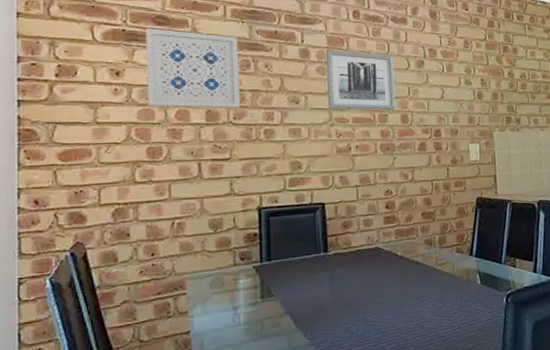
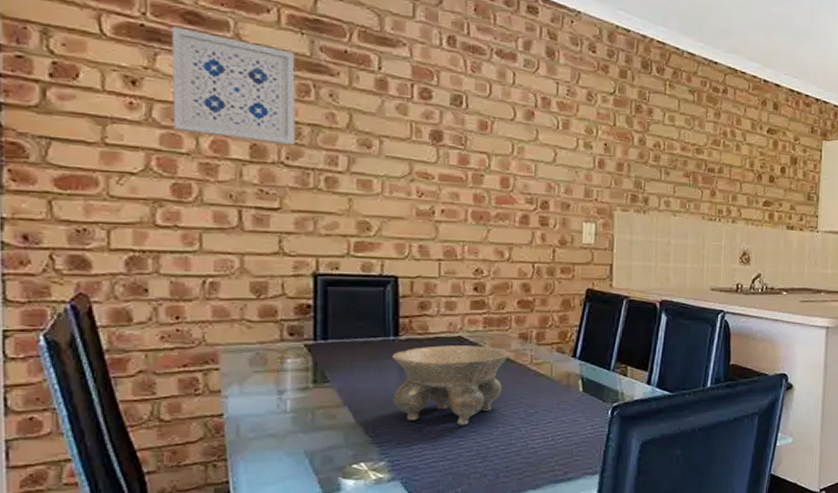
bowl: none [323,253,419,323] -> present [392,345,511,425]
wall art: present [325,49,396,111] -> none [408,83,496,171]

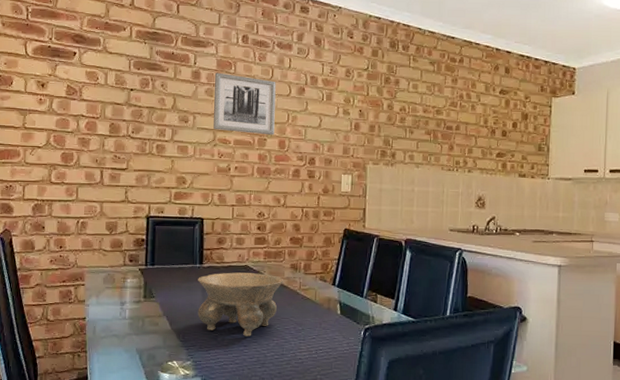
wall art: present [172,26,295,146] -> none [64,46,140,123]
wall art: none [408,83,496,171] -> present [213,72,276,135]

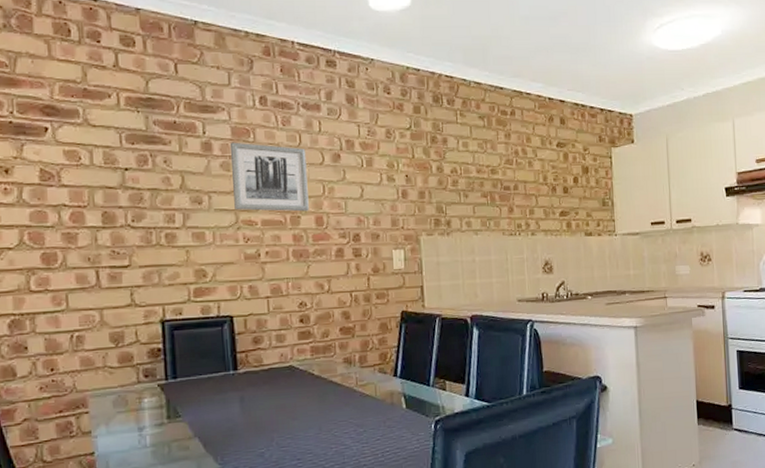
bowl: present [197,272,284,337] -> none [233,372,338,448]

